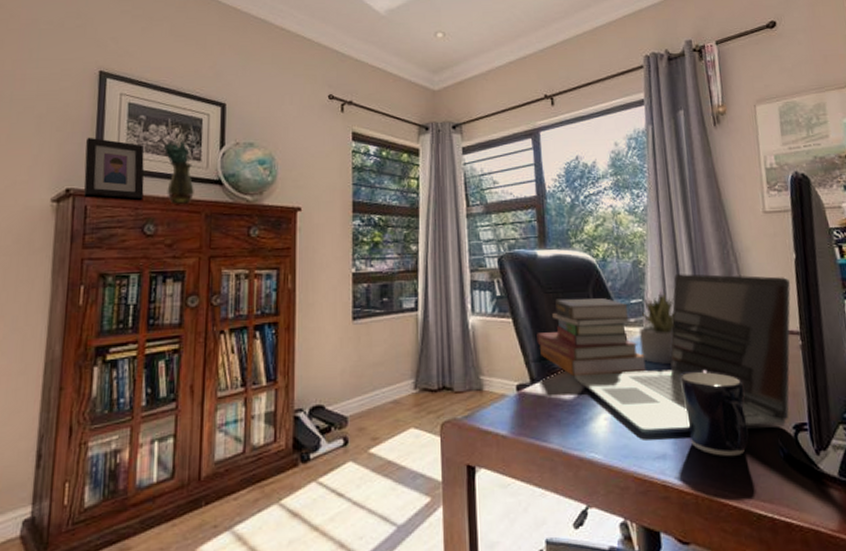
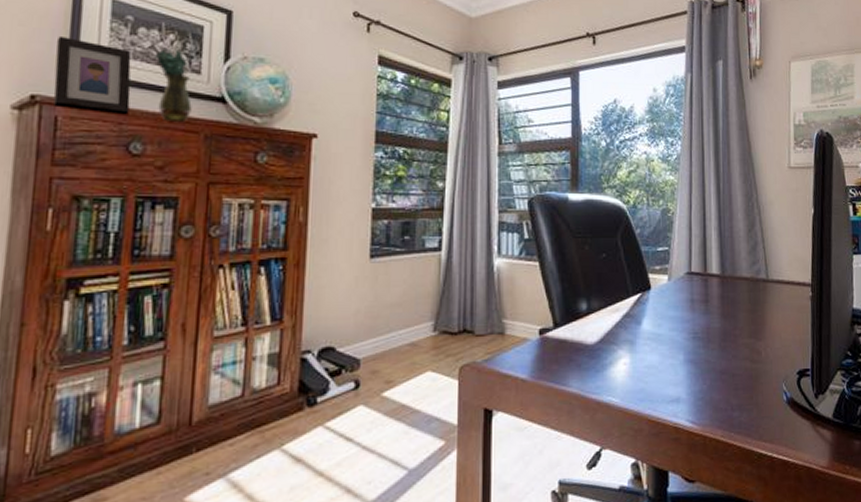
books: present [536,298,648,376] -> none [563,244,668,321]
laptop: present [575,274,791,434] -> none [598,224,807,379]
succulent plant: present [638,292,675,365] -> none [663,241,699,312]
mug: present [679,371,749,457] -> none [697,319,757,401]

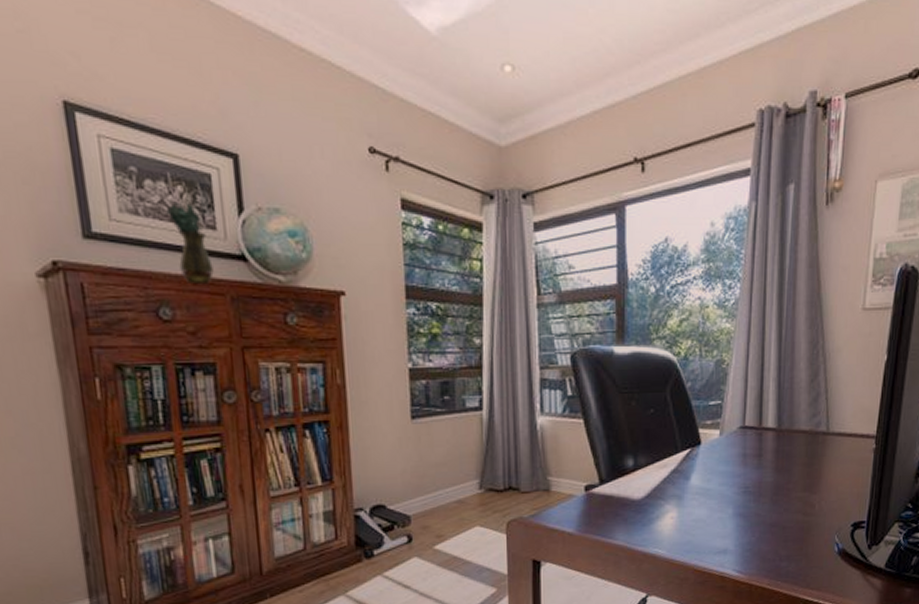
picture frame: present [53,35,132,115] -> none [64,193,152,279]

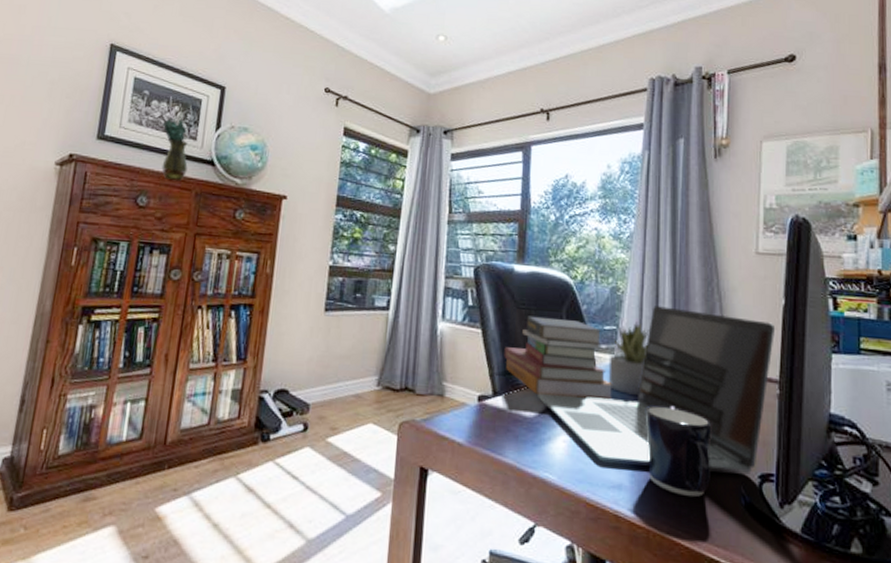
books: none [608,399,719,477] -> present [504,315,614,400]
laptop: none [645,375,877,531] -> present [538,306,776,476]
succulent plant: none [713,393,754,467] -> present [608,321,650,396]
mug: none [749,473,812,552] -> present [645,405,712,498]

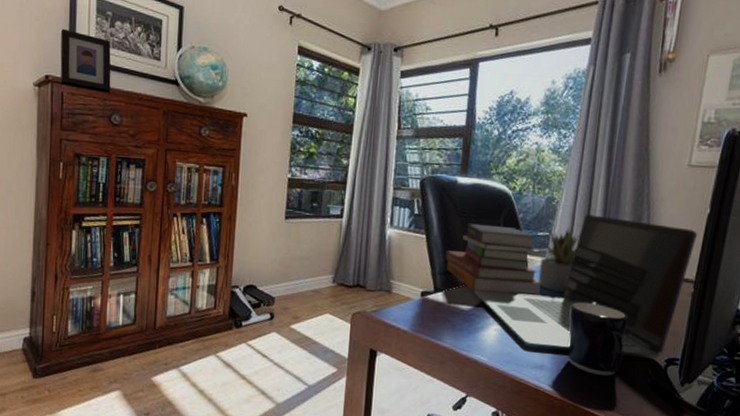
picture frame: none [85,106,145,173] -> present [60,28,111,93]
vase: present [161,117,188,182] -> none [127,38,154,101]

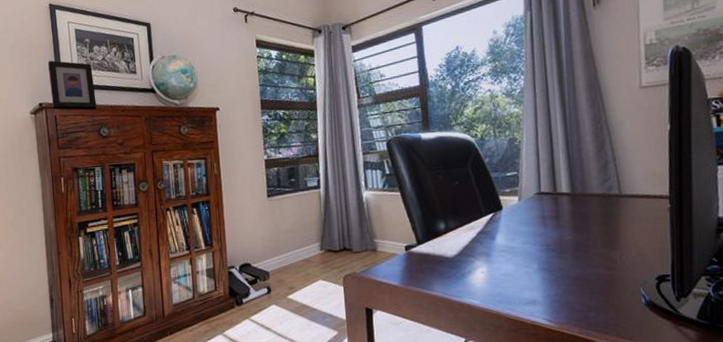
books: present [445,223,543,296] -> none [422,172,521,238]
laptop: present [474,214,698,360] -> none [455,147,663,284]
succulent plant: present [538,228,580,293] -> none [513,165,547,228]
mug: present [567,301,629,377] -> none [550,232,613,303]

